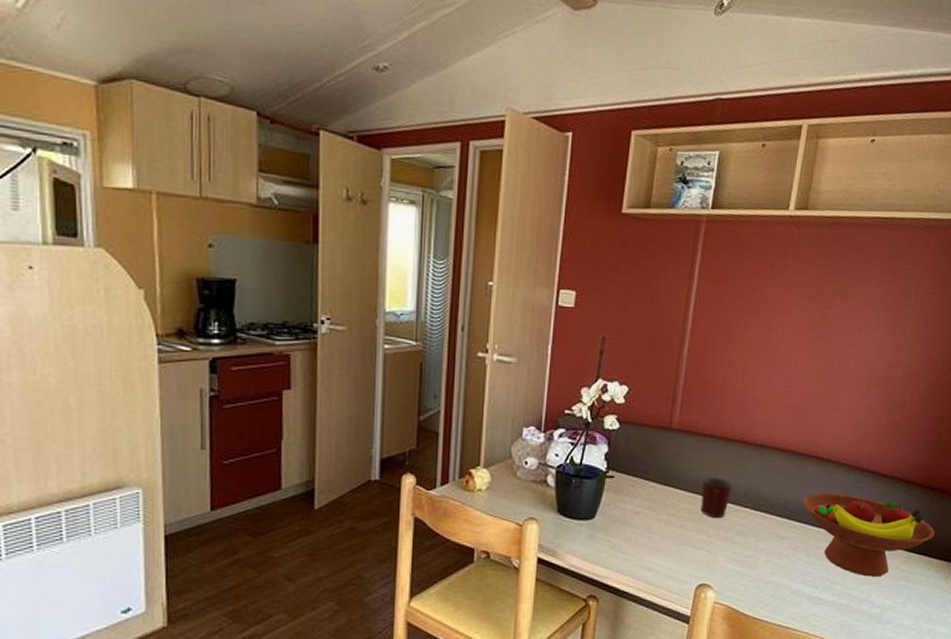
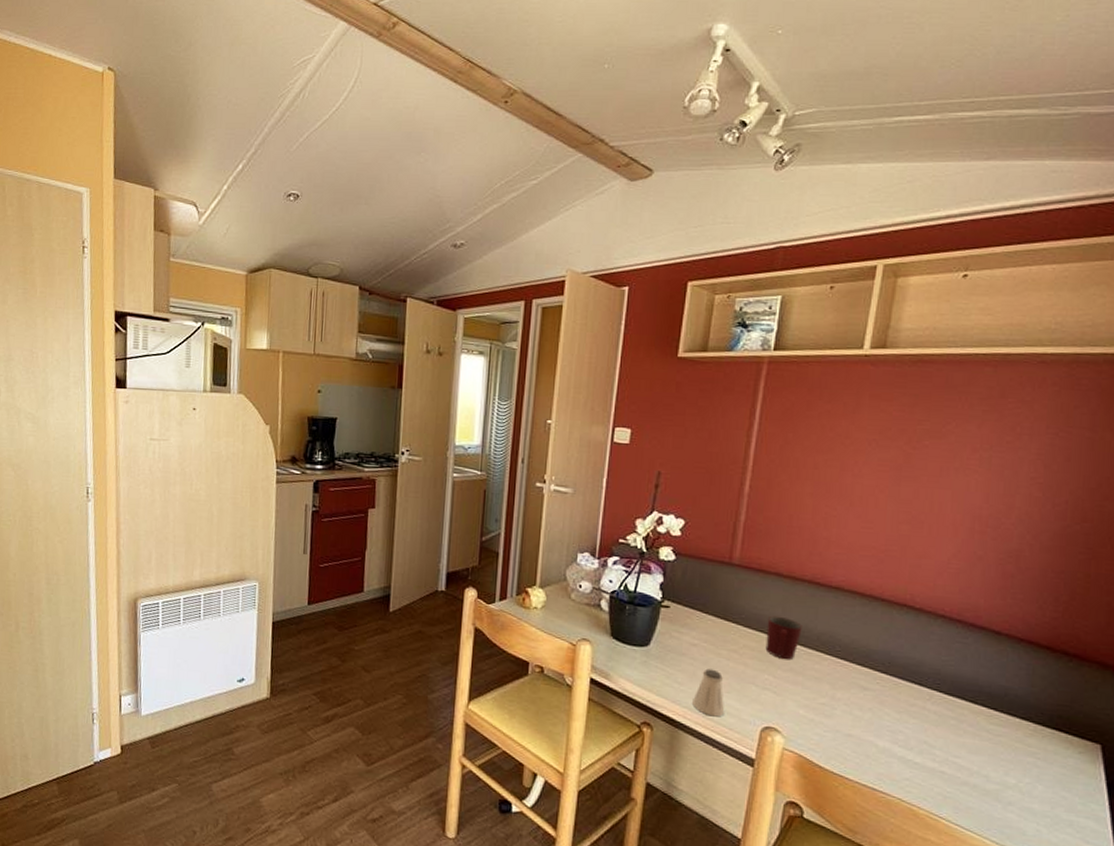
saltshaker: none [635,535,665,581] -> present [692,668,725,717]
fruit bowl: present [802,492,935,577] -> none [889,644,1073,748]

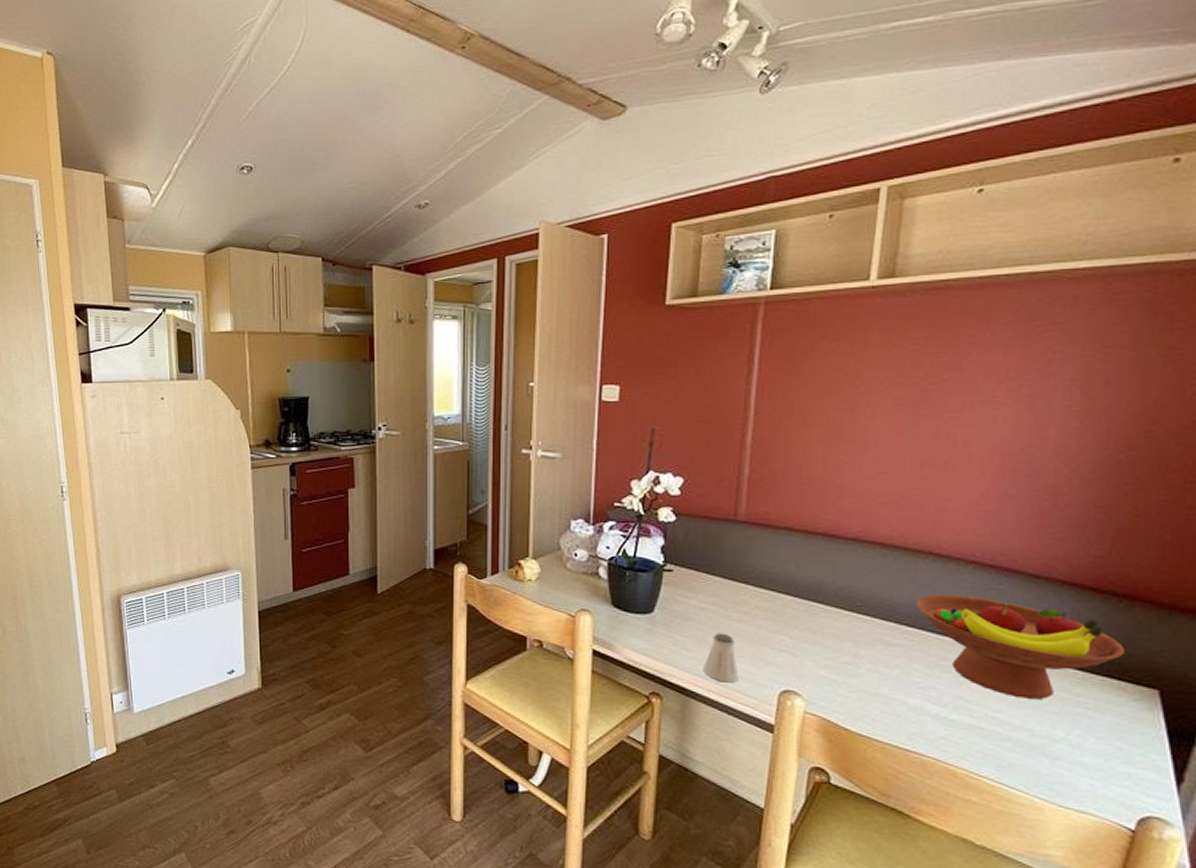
mug: present [765,615,802,660] -> none [779,573,818,619]
fruit bowl: none [889,644,1073,748] -> present [916,594,1126,699]

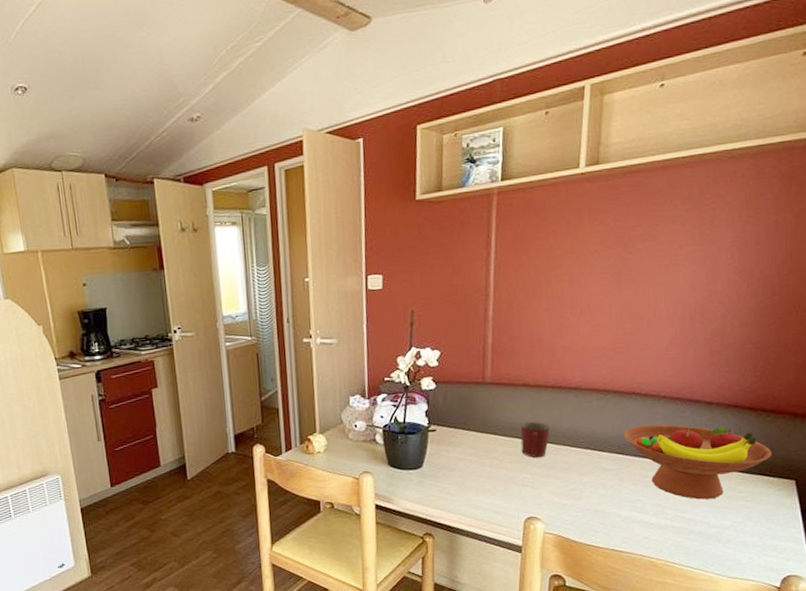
saltshaker: present [703,633,739,683] -> none [465,477,493,518]
mug: none [779,573,818,619] -> present [520,421,550,458]

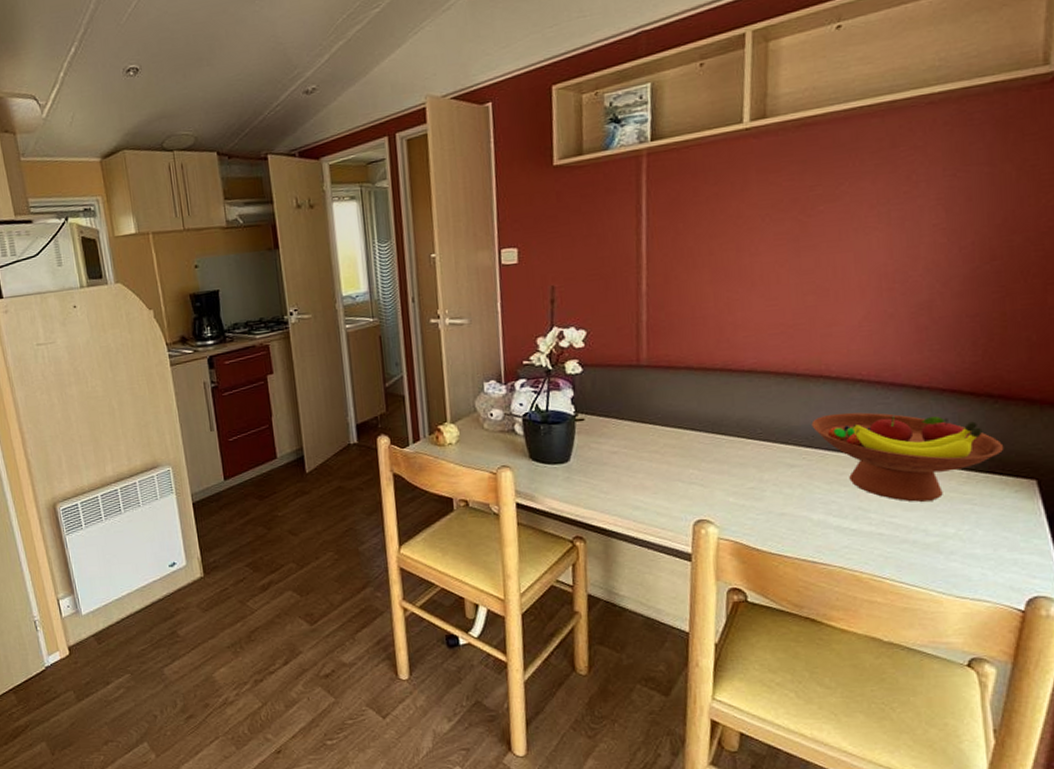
mug: present [520,421,550,458] -> none [684,409,721,452]

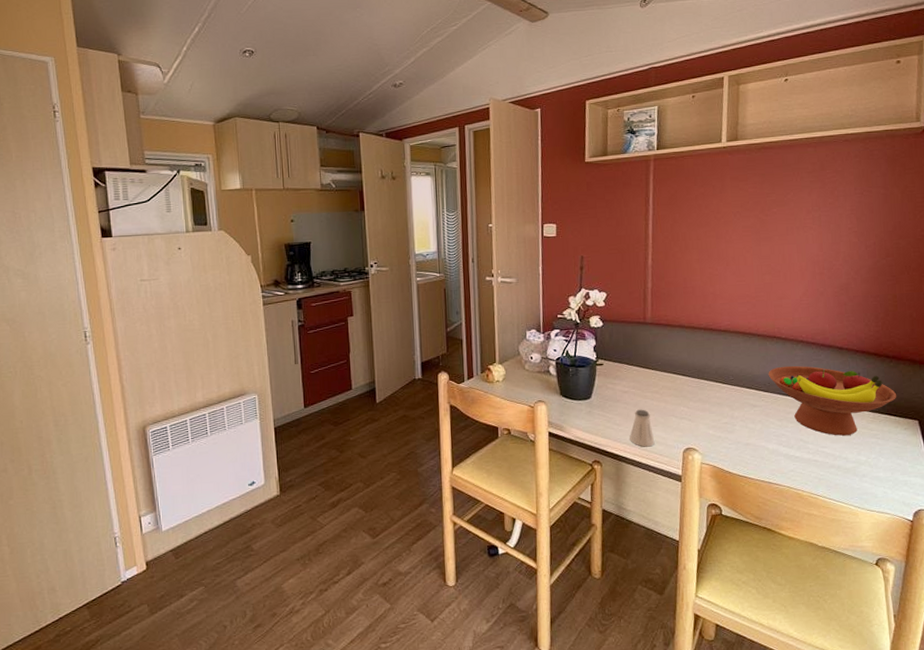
saltshaker: none [621,473,655,520] -> present [629,409,655,447]

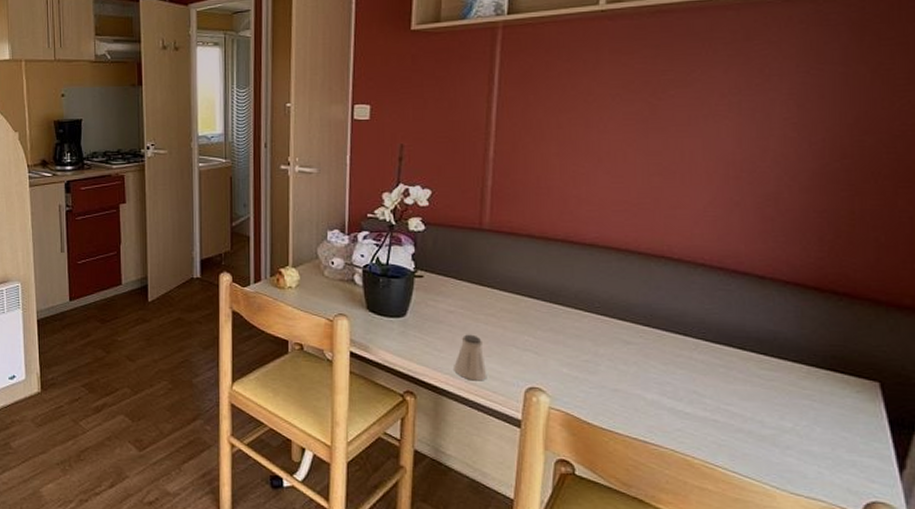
fruit bowl: present [768,365,897,436] -> none [650,295,847,393]

